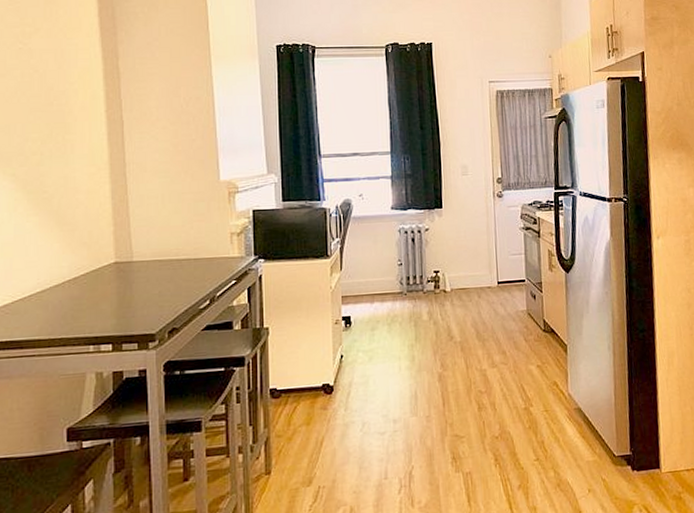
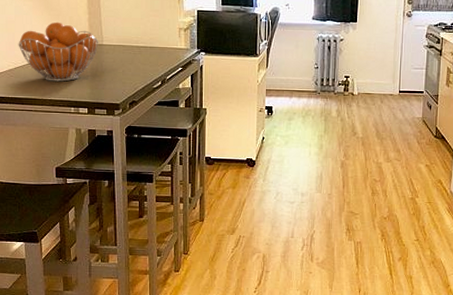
fruit basket: none [17,238,127,315] -> present [18,22,99,82]

